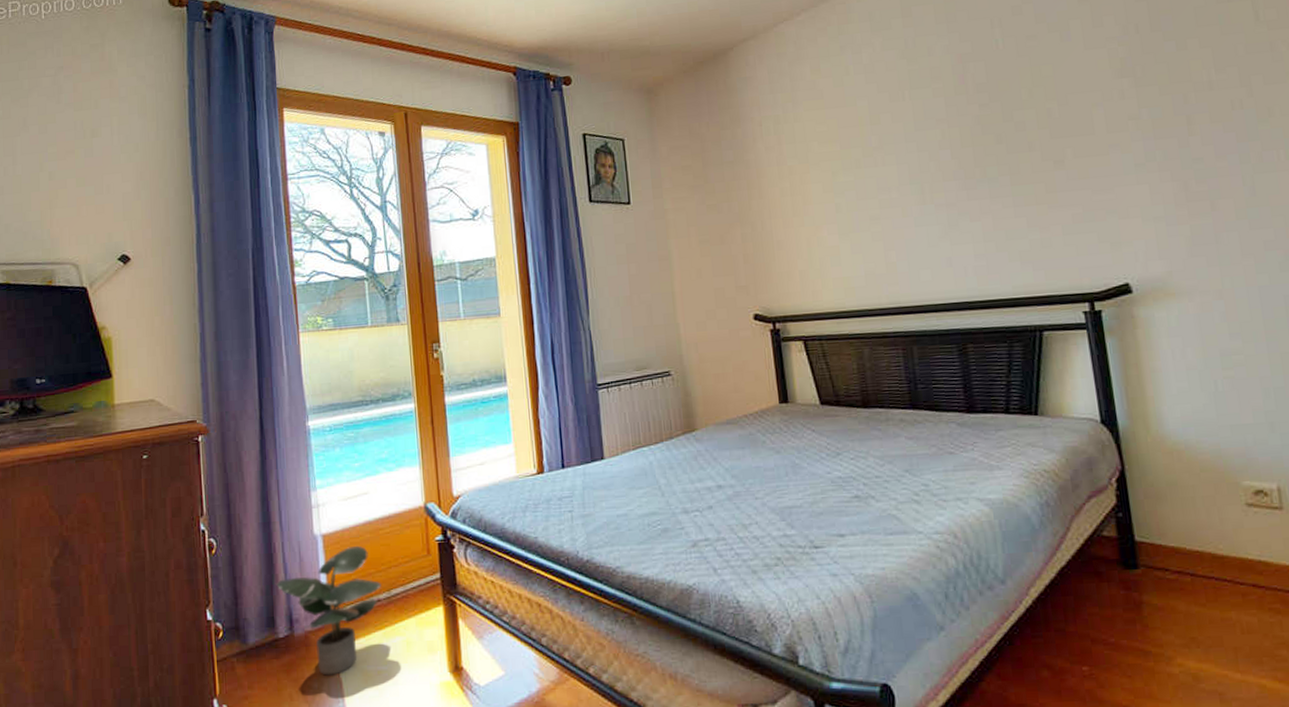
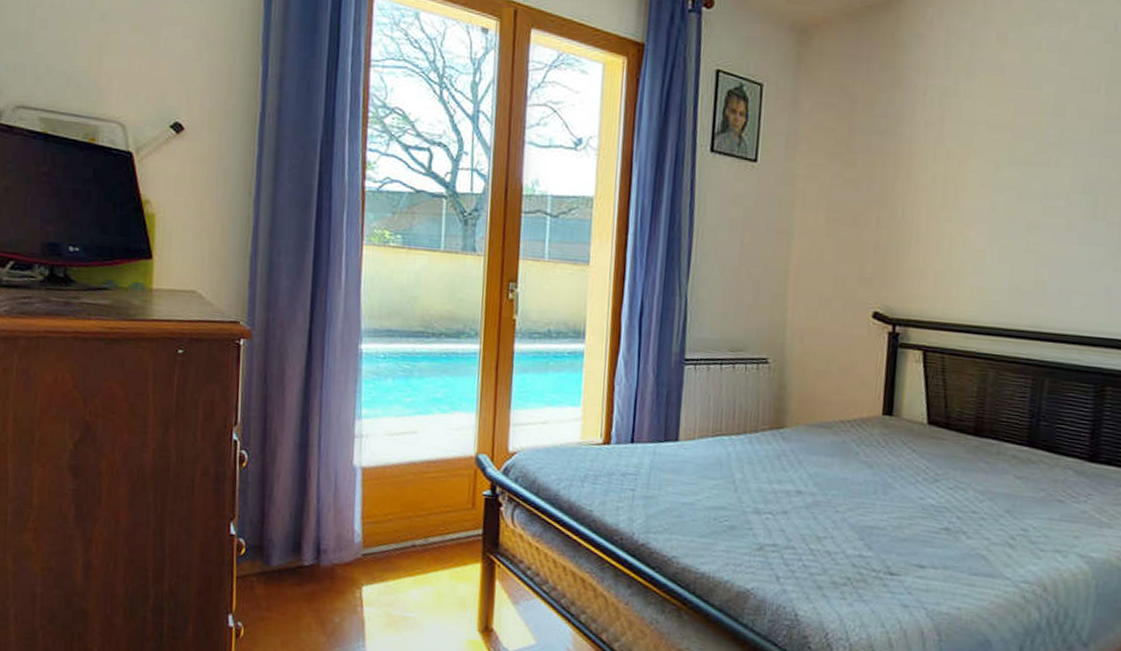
potted plant: present [276,545,381,676] -> none [307,485,419,613]

